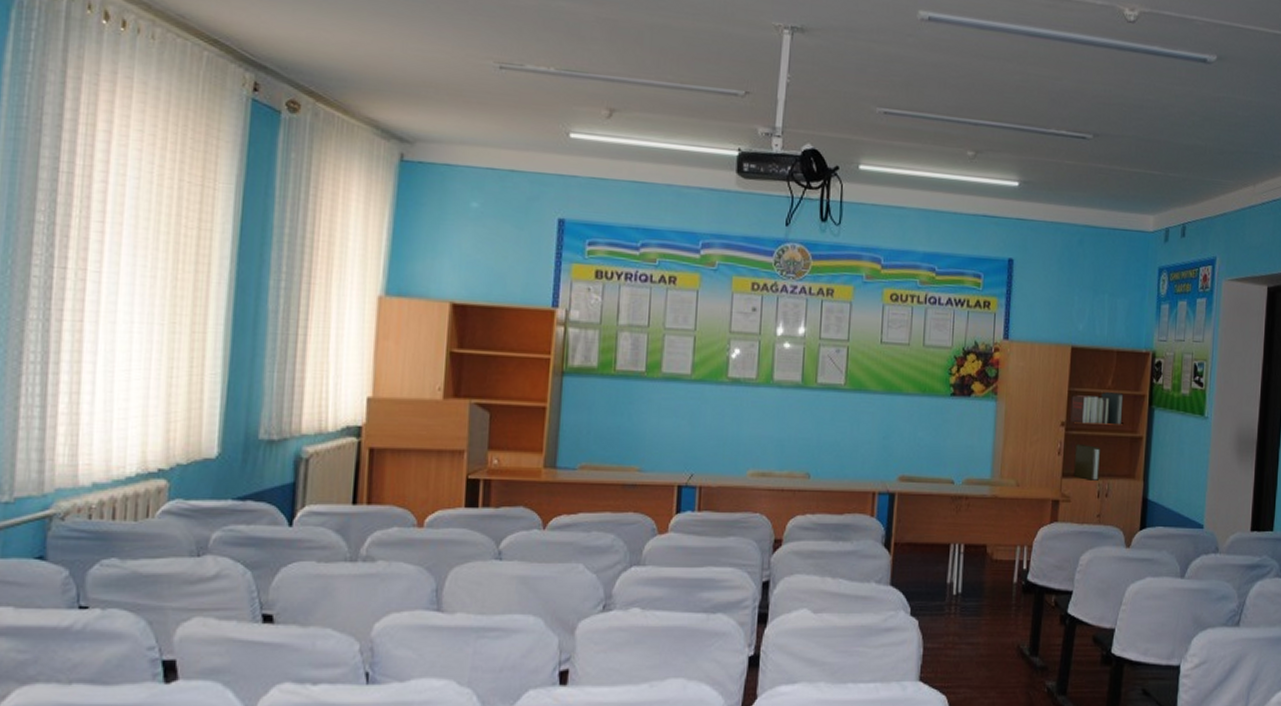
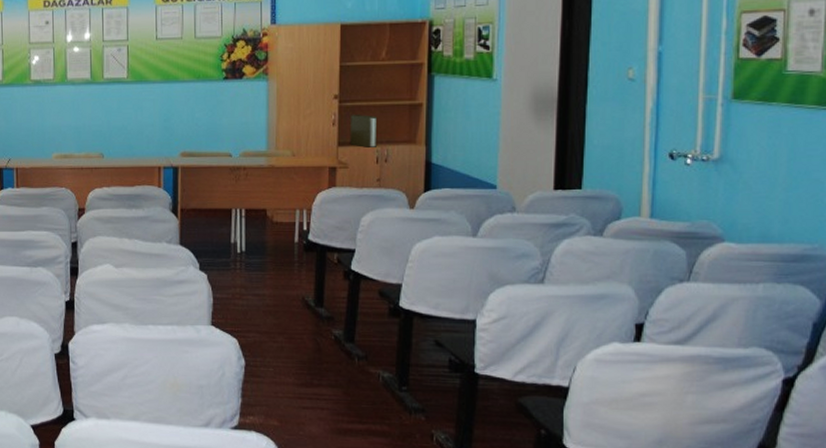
books: present [1070,395,1109,425] -> none [343,68,384,95]
binder: present [1101,392,1124,425] -> none [375,63,399,94]

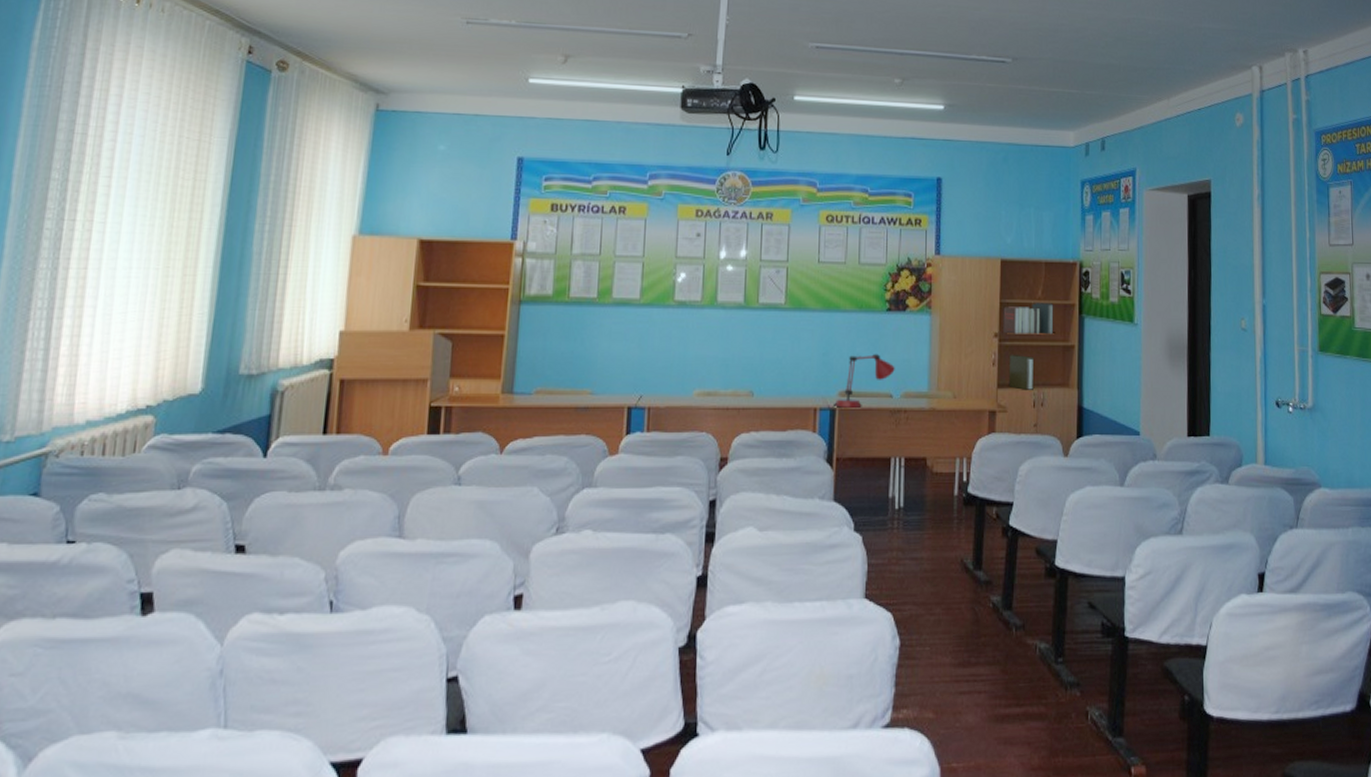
desk lamp: none [176,119,233,166] -> present [834,354,895,408]
books: none [343,68,384,95] -> present [1003,306,1040,334]
binder: none [375,63,399,94] -> present [1032,303,1054,335]

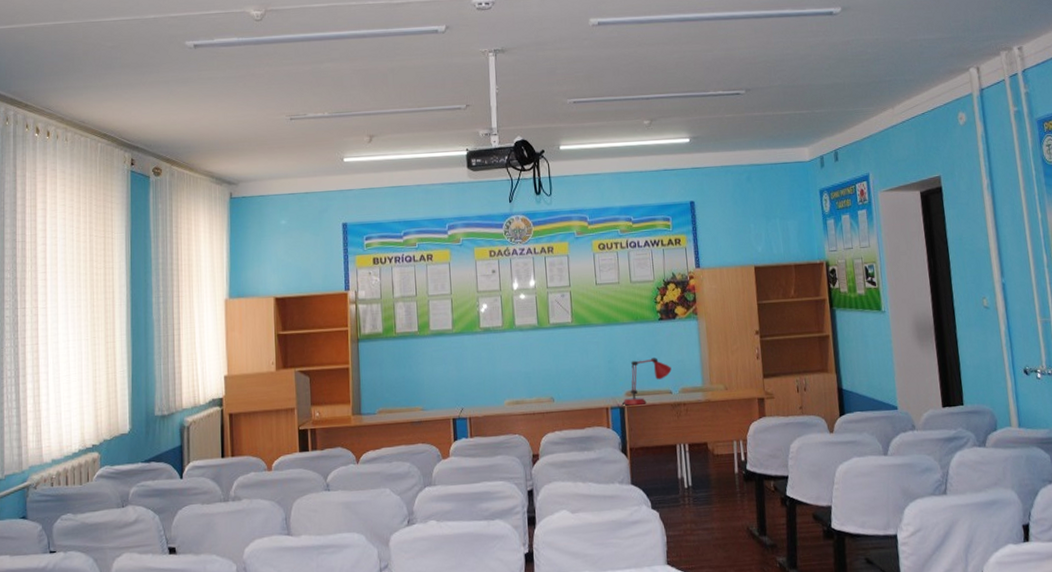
books: present [1003,306,1040,334] -> none [761,305,796,331]
binder: present [1010,355,1035,390] -> none [771,348,796,378]
binder: present [1032,303,1054,335] -> none [786,300,808,328]

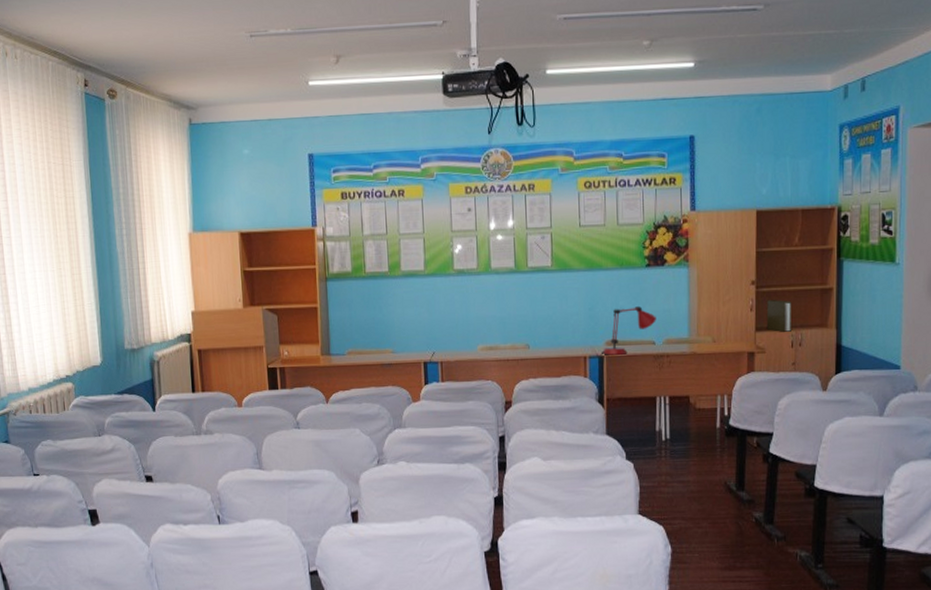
binder: none [771,348,796,378] -> present [767,300,792,332]

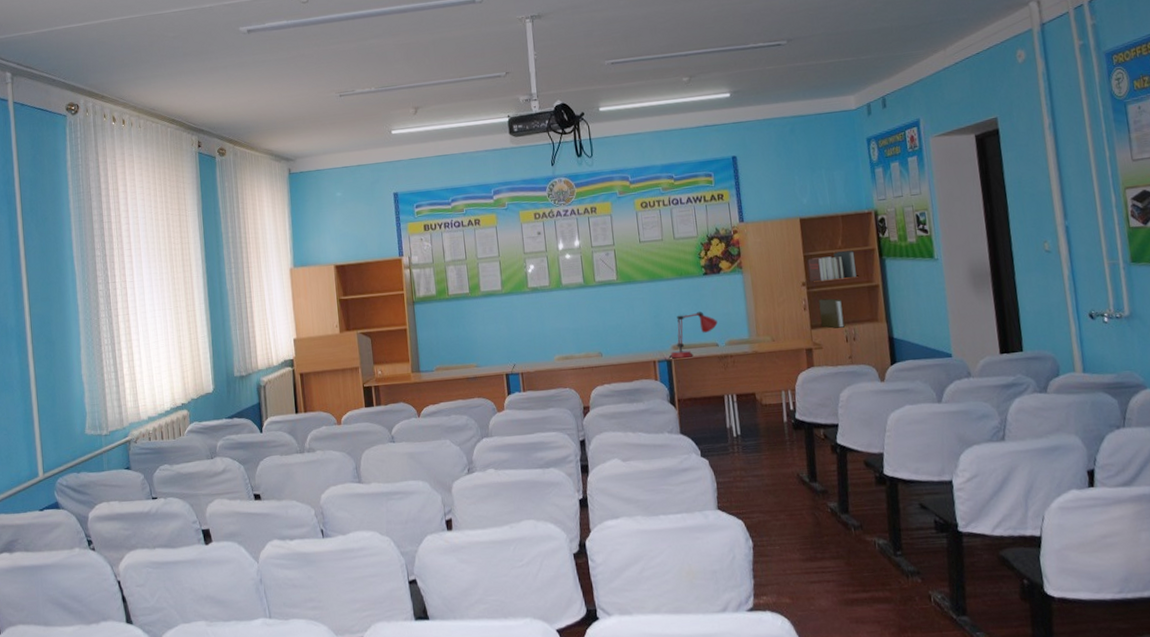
books: none [760,254,797,281] -> present [807,256,844,282]
binder: none [789,249,812,279] -> present [834,250,857,279]

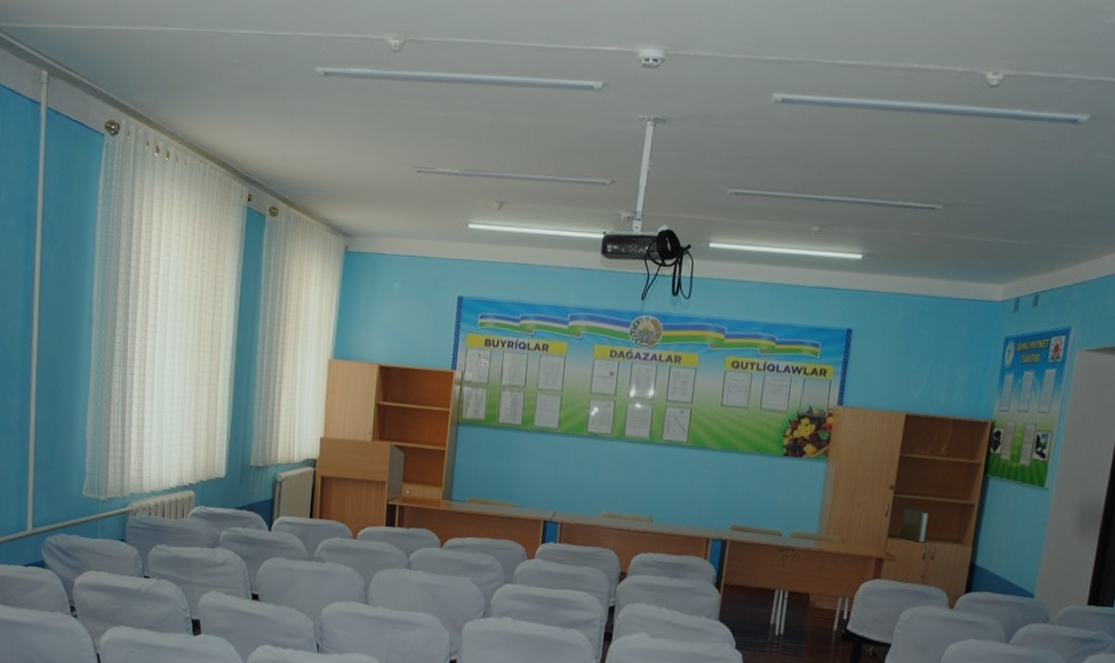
desk lamp: present [669,312,718,359] -> none [725,494,787,542]
books: present [807,256,844,282] -> none [900,460,942,491]
binder: present [834,250,857,279] -> none [933,459,958,492]

